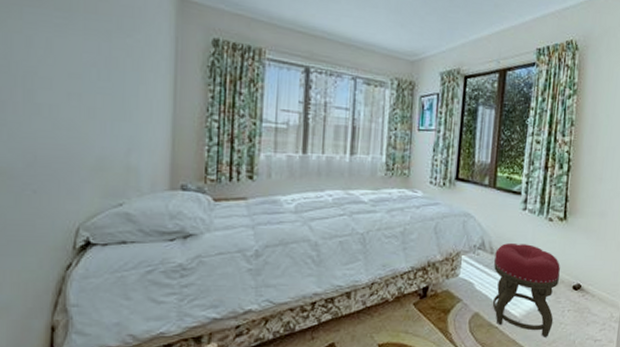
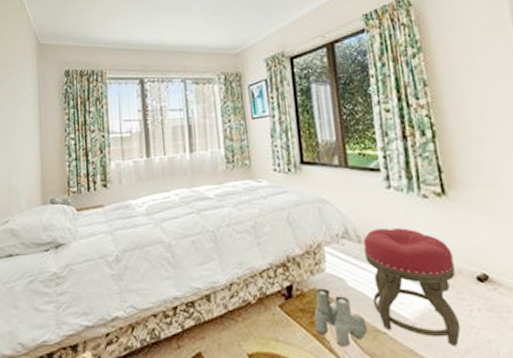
boots: none [441,290,484,338] -> present [314,288,368,346]

